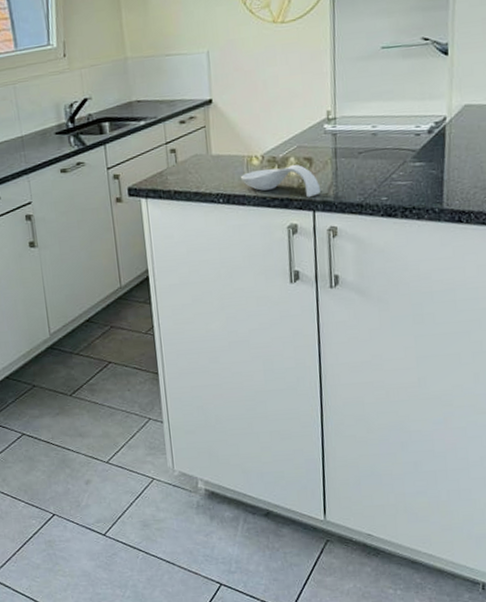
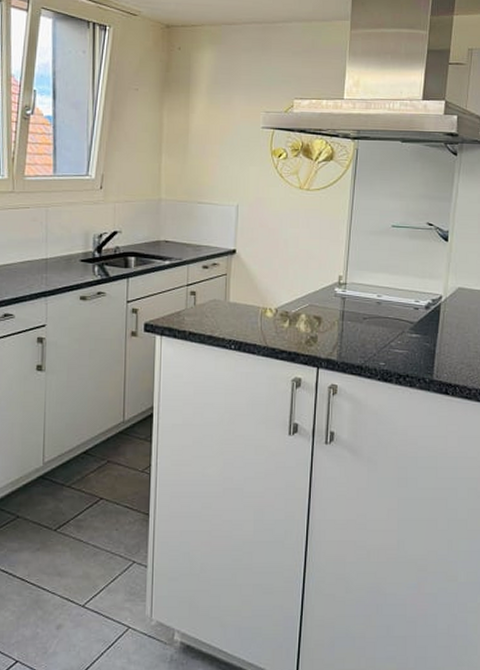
spoon rest: present [241,165,321,198] -> none [254,322,327,355]

